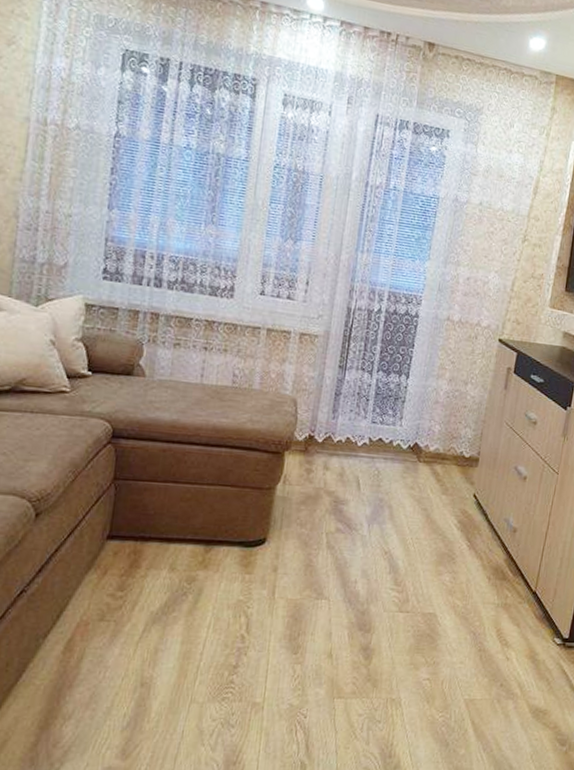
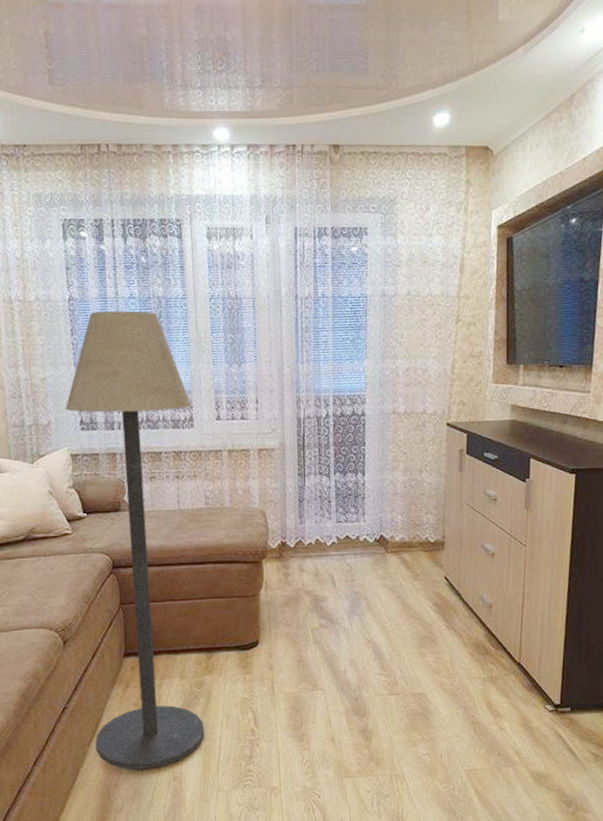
floor lamp: none [52,154,236,672] -> present [65,310,205,770]

